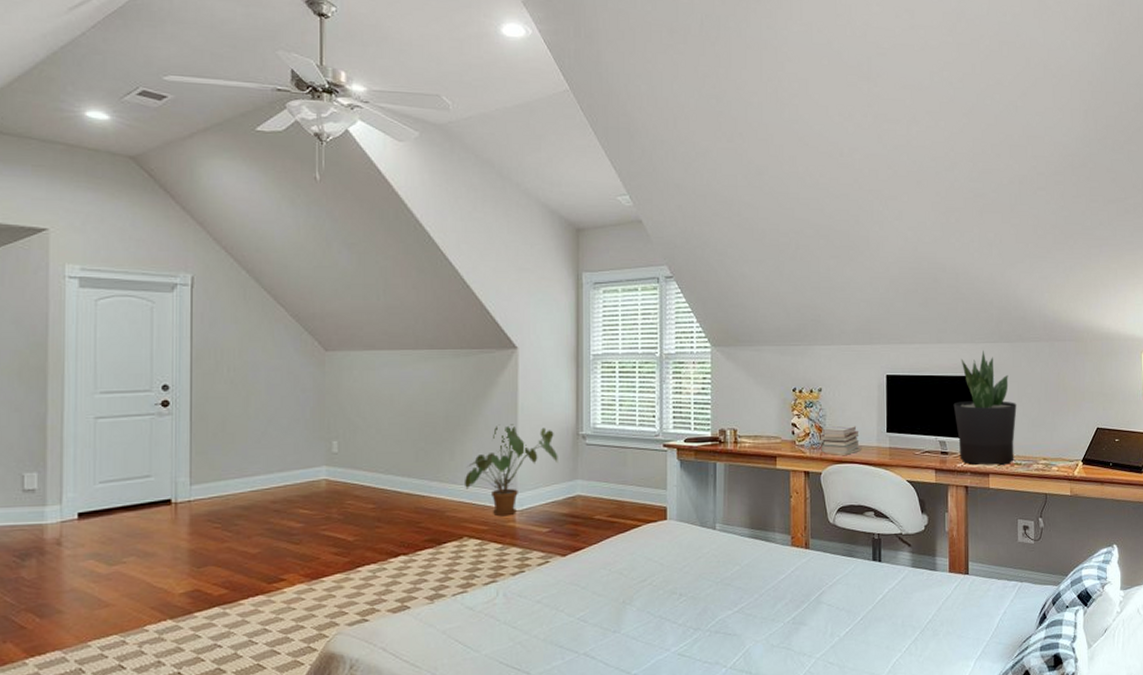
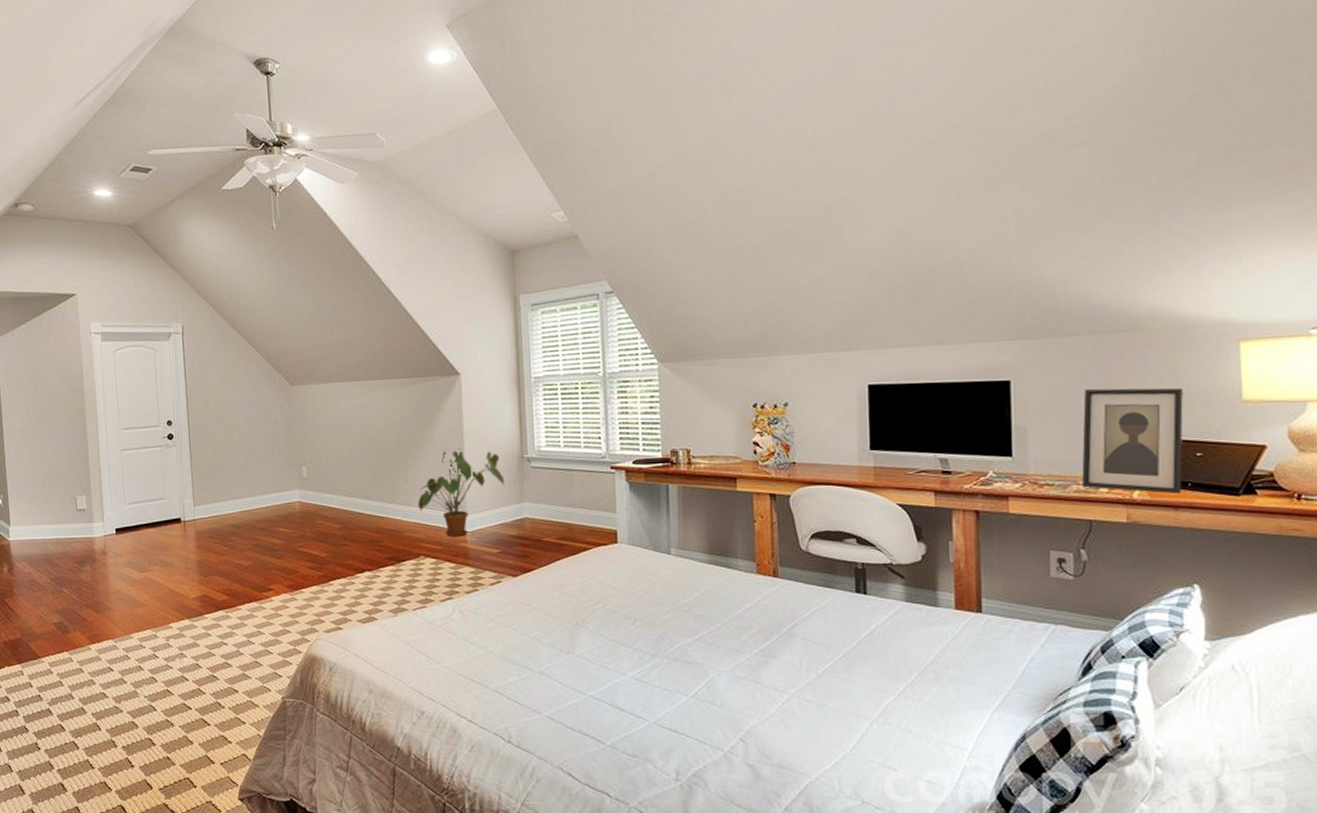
books: present [820,425,862,456] -> none [787,442,840,477]
planter: present [953,351,1017,466] -> none [957,350,1047,487]
picture frame: none [1040,386,1108,472] -> present [1082,388,1185,494]

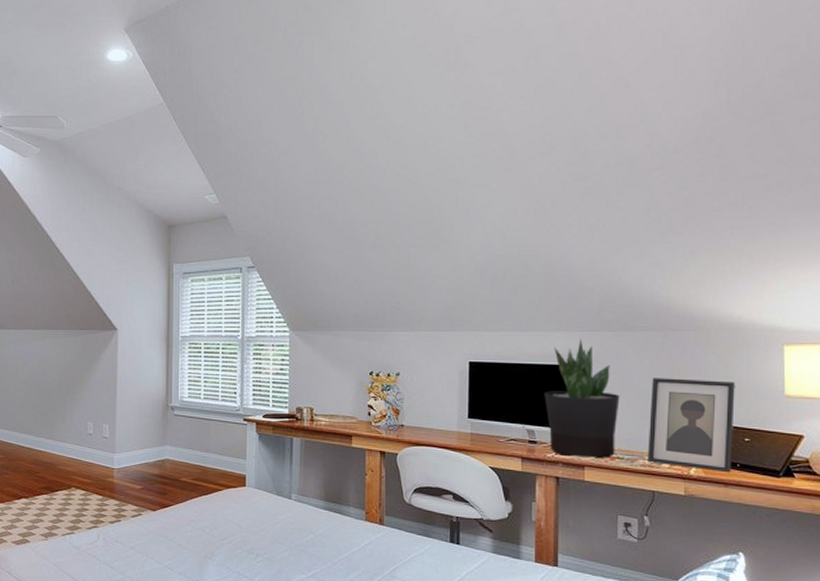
house plant: present [417,448,505,537] -> none [72,394,150,473]
planter: none [957,350,1047,487] -> present [544,339,620,458]

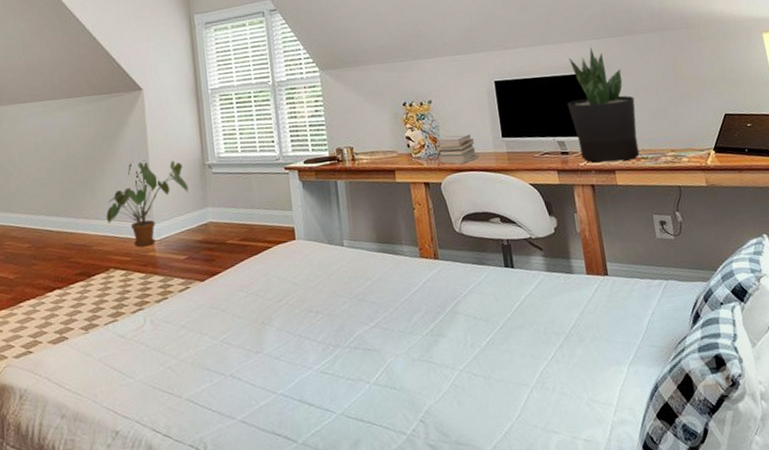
house plant: none [72,394,150,473] -> present [106,160,189,247]
books: none [396,409,441,439] -> present [435,133,480,165]
picture frame: present [647,378,736,473] -> none [659,72,742,159]

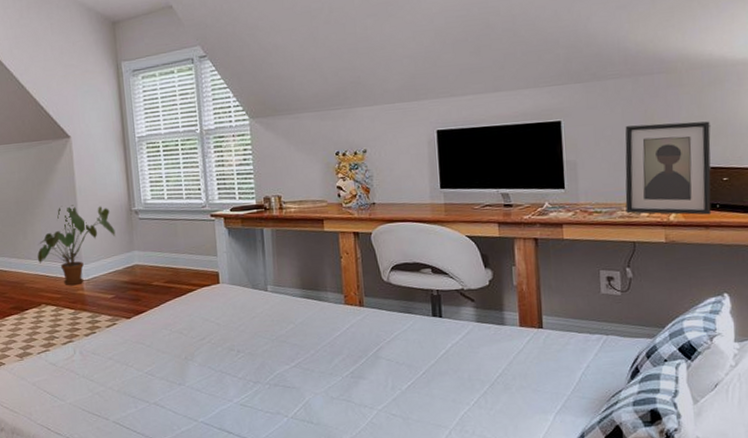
books: present [435,133,480,165] -> none [367,183,414,215]
planter: present [567,48,640,163] -> none [516,95,594,216]
picture frame: none [659,72,742,159] -> present [625,121,712,215]

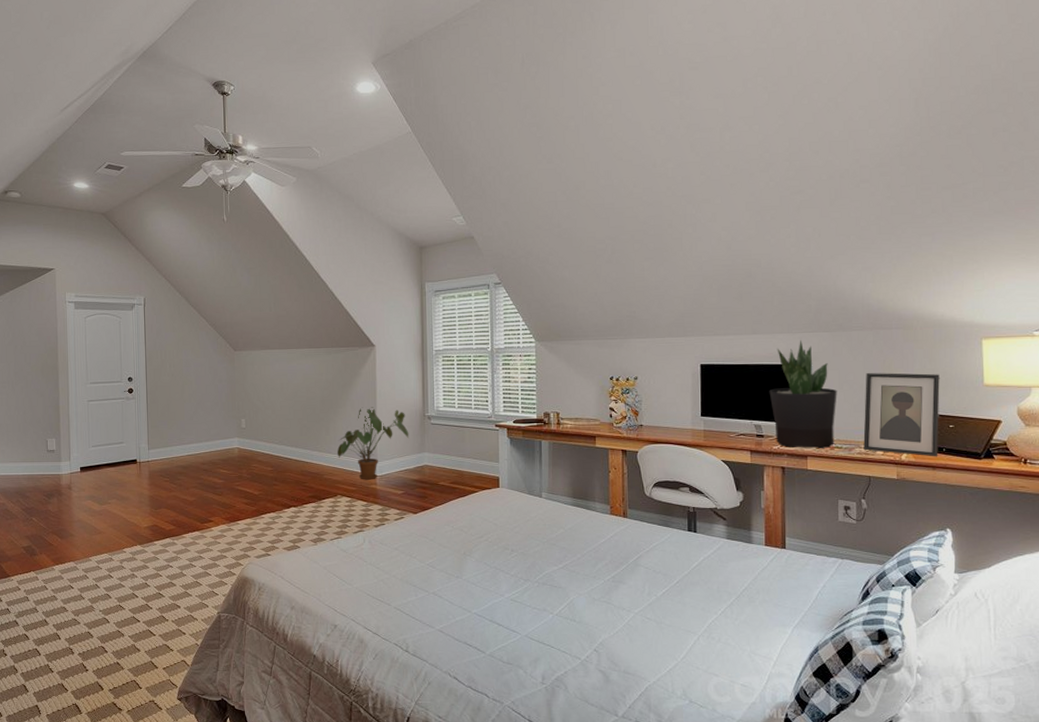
planter: none [516,95,594,216] -> present [769,340,837,448]

